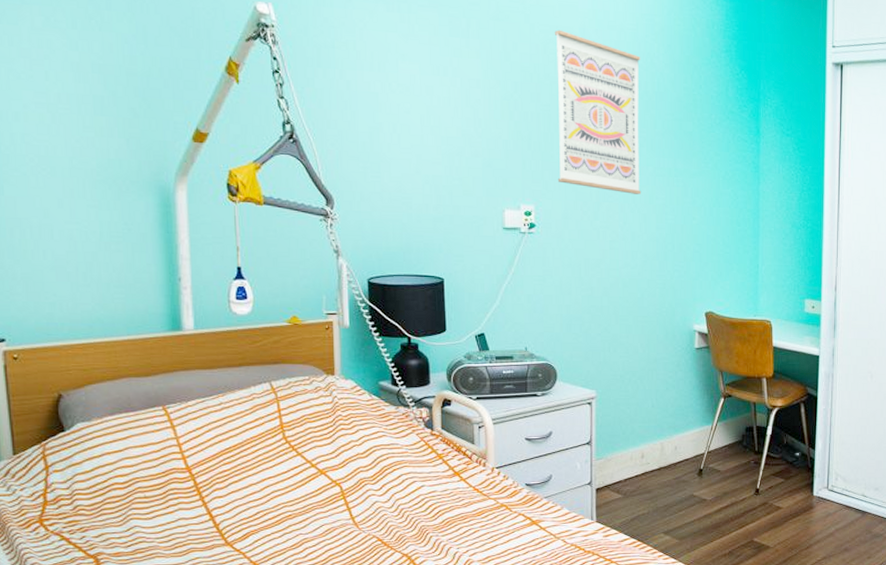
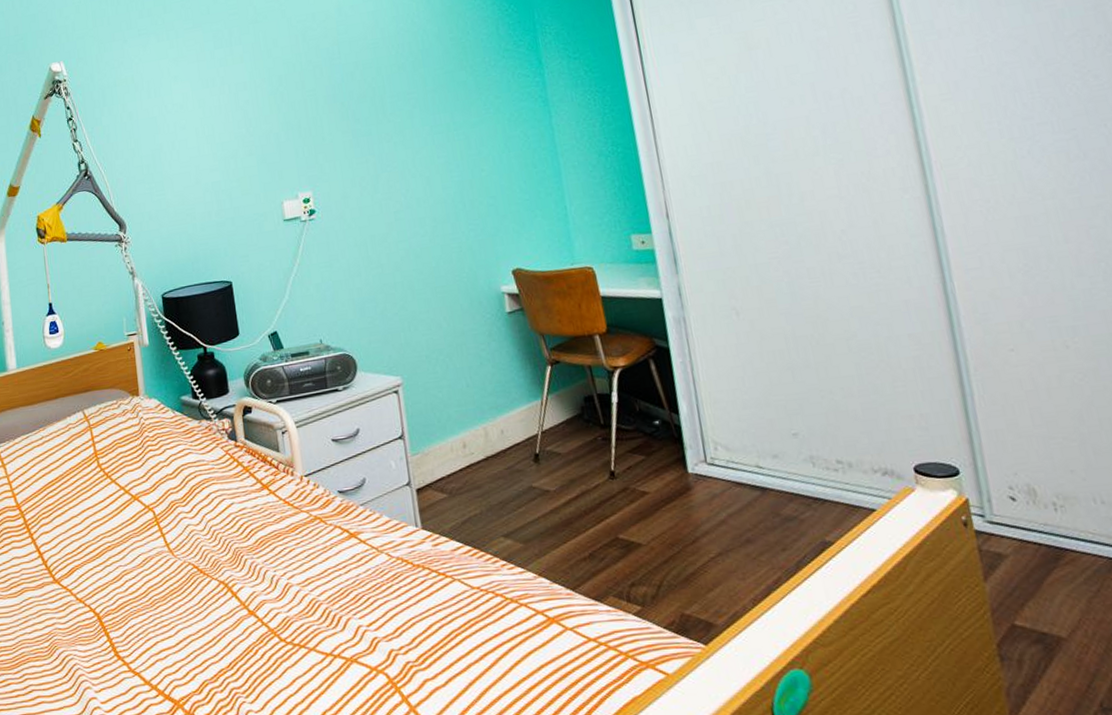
wall art: present [554,29,642,195] -> none [311,15,421,163]

